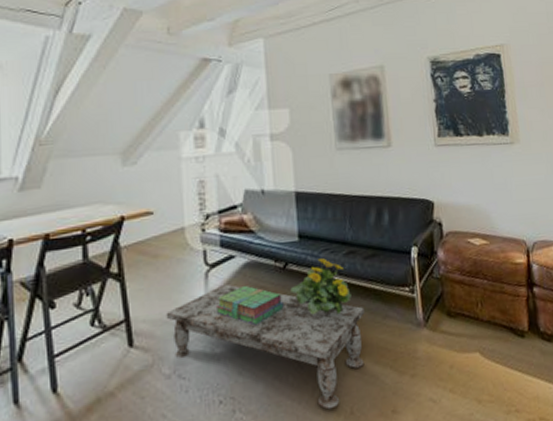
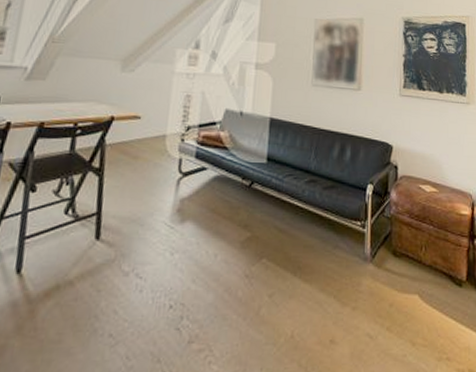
coffee table: present [166,284,365,410] -> none [134,193,317,330]
stack of books: present [215,285,284,326] -> none [180,197,244,237]
flowering plant: present [290,258,352,315] -> none [252,183,307,238]

